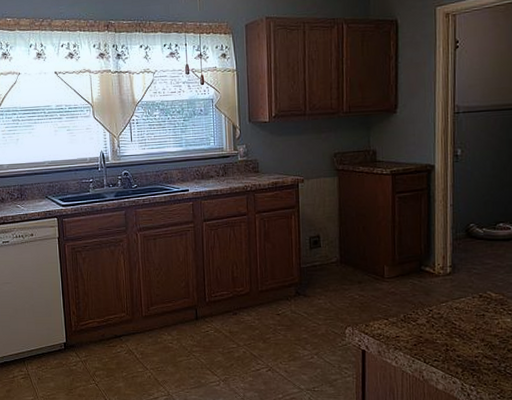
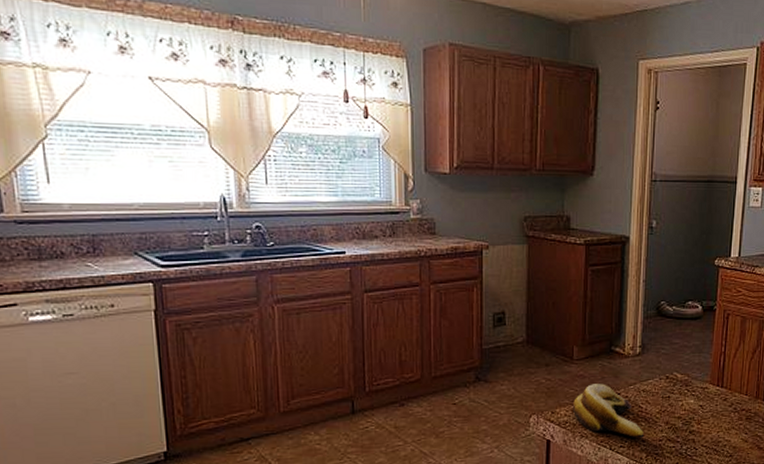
banana: none [385,300,458,353] -> present [572,383,644,438]

